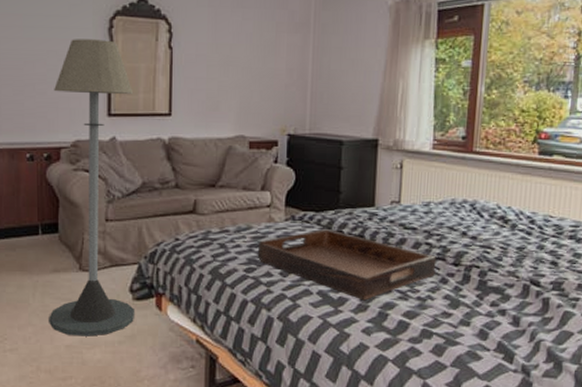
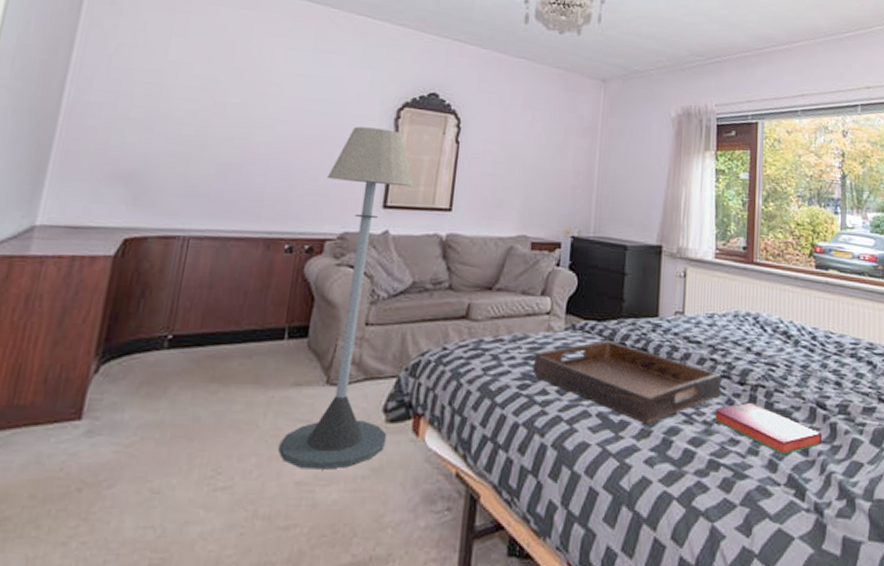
hardback book: none [428,280,534,326] -> present [715,402,822,455]

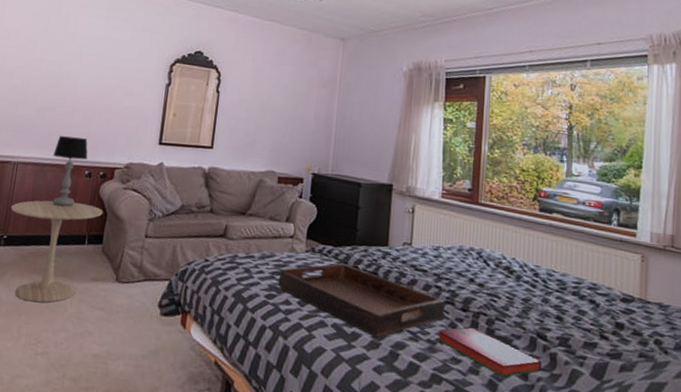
side table: none [177,285,309,421] -> present [10,200,103,303]
table lamp: none [238,201,289,292] -> present [52,136,88,207]
floor lamp: present [278,126,414,470] -> none [81,78,183,348]

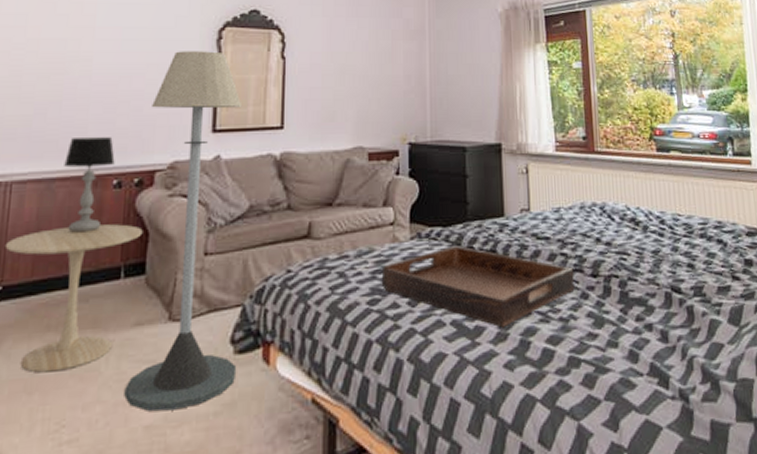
floor lamp: none [81,78,183,348] -> present [124,51,243,412]
hardback book: present [438,327,541,377] -> none [570,293,680,344]

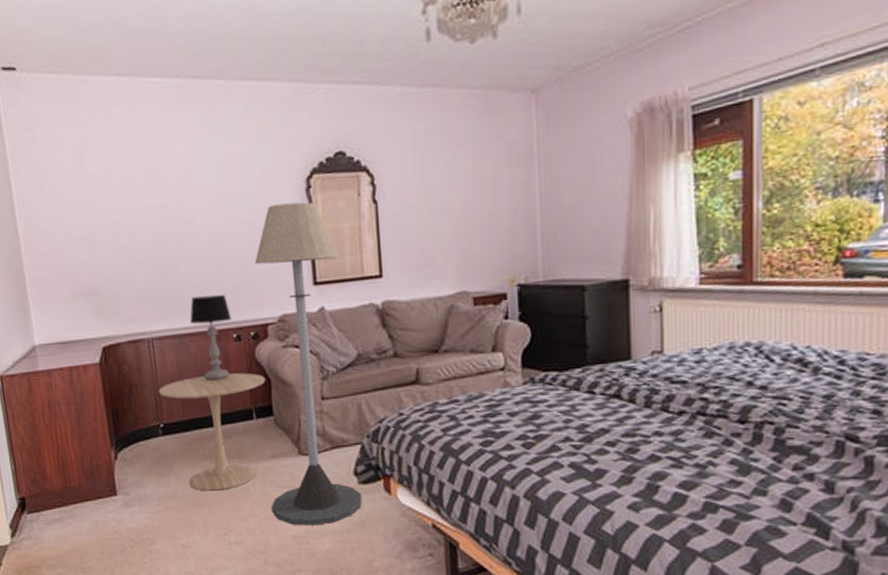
serving tray: present [381,246,575,328] -> none [493,390,716,472]

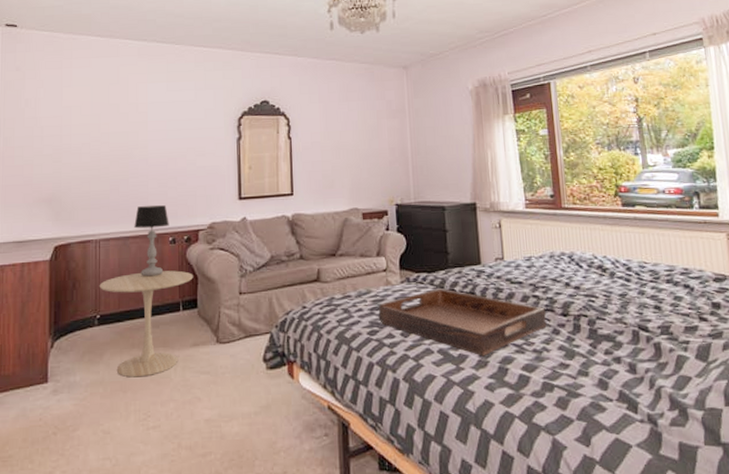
floor lamp: present [255,202,363,526] -> none [189,136,269,409]
serving tray: none [493,390,716,472] -> present [378,288,547,357]

